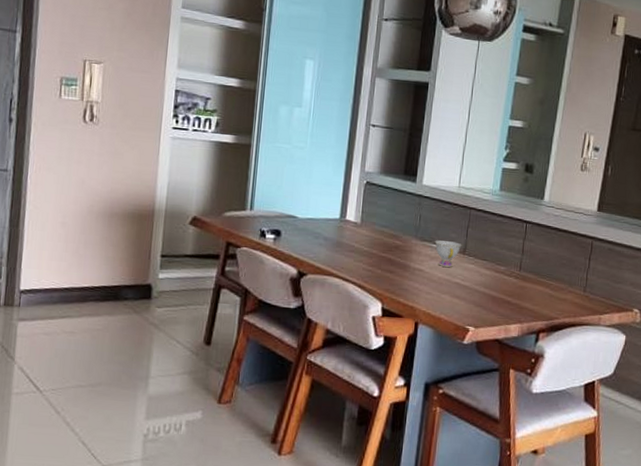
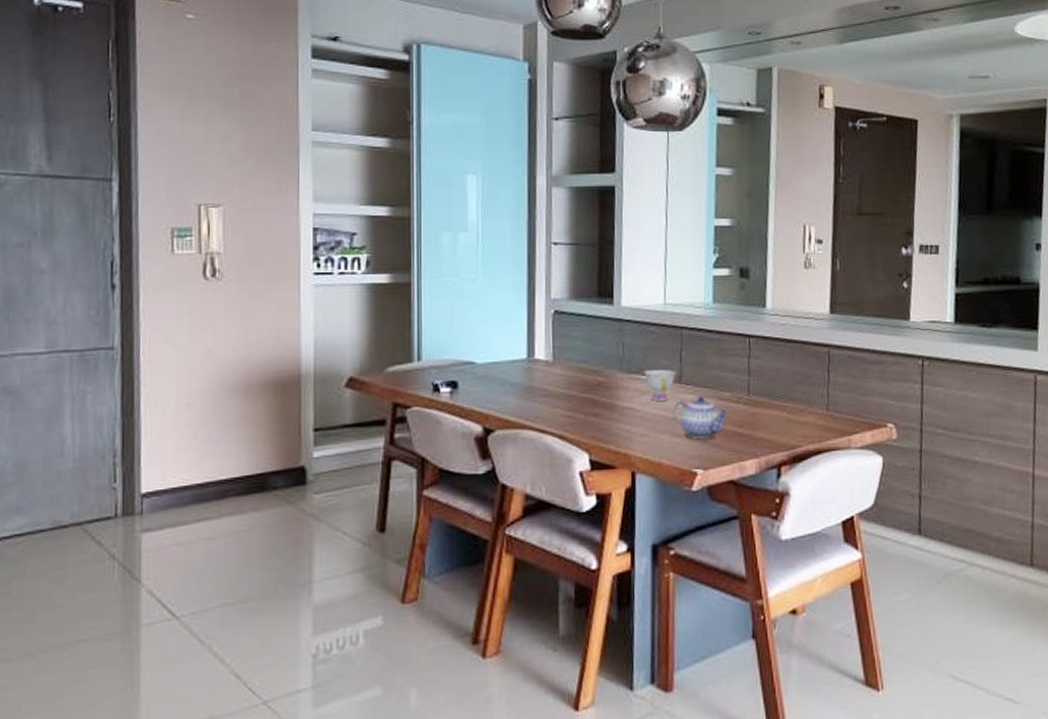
teapot: none [455,266,502,304] -> present [672,395,729,440]

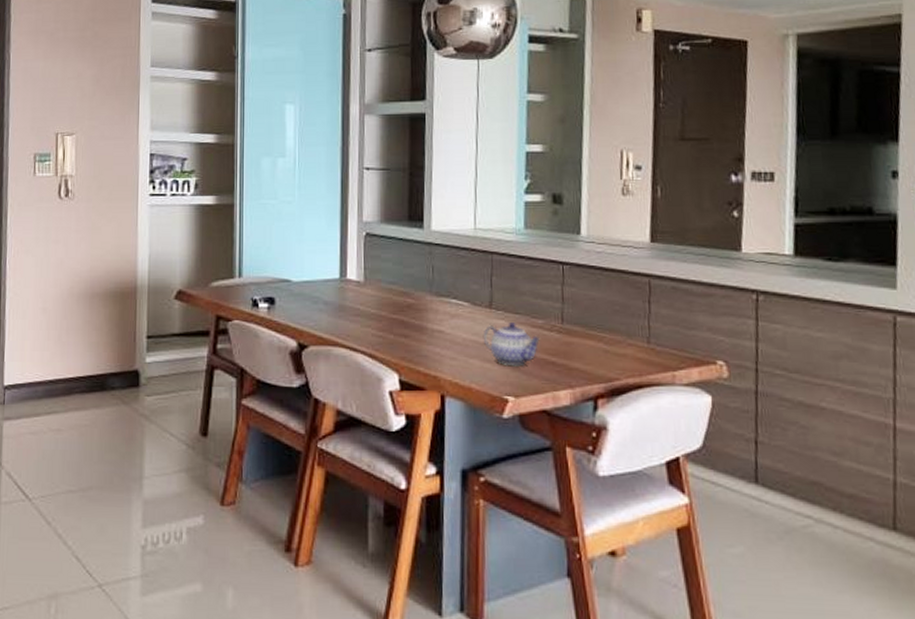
teacup: present [643,370,677,401] -> none [453,294,487,325]

